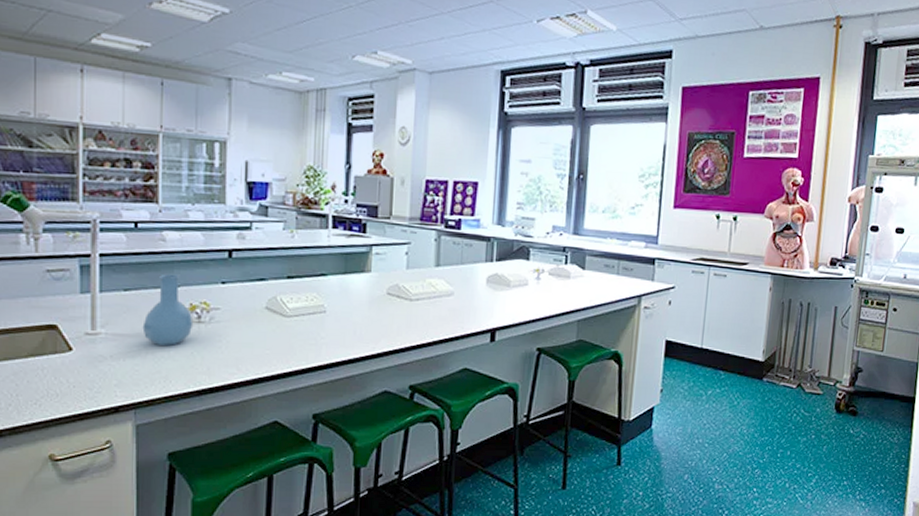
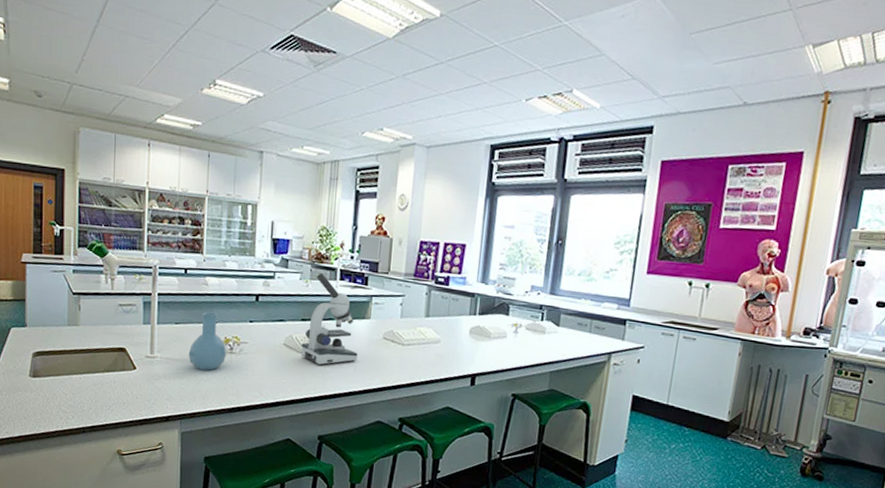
microscope: none [287,221,357,330] -> present [301,273,358,366]

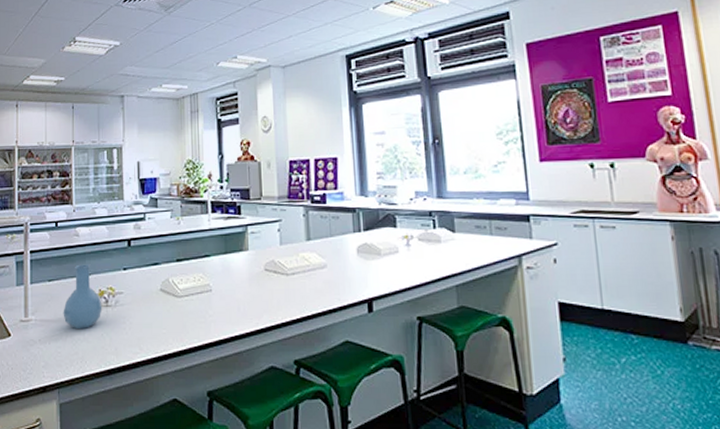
microscope: present [301,273,358,366] -> none [179,208,240,309]

